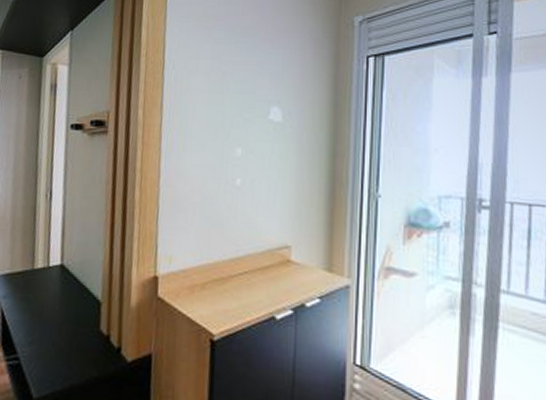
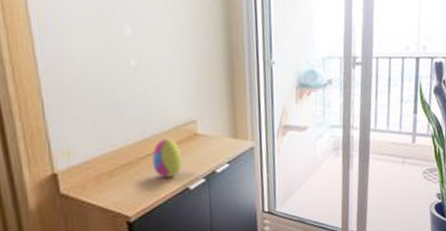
decorative egg: none [242,260,273,302] -> present [151,138,184,178]

